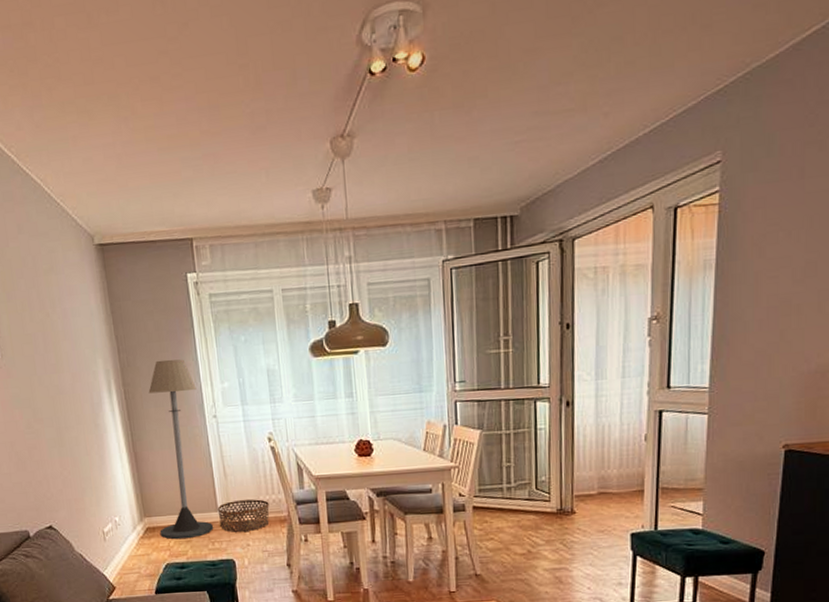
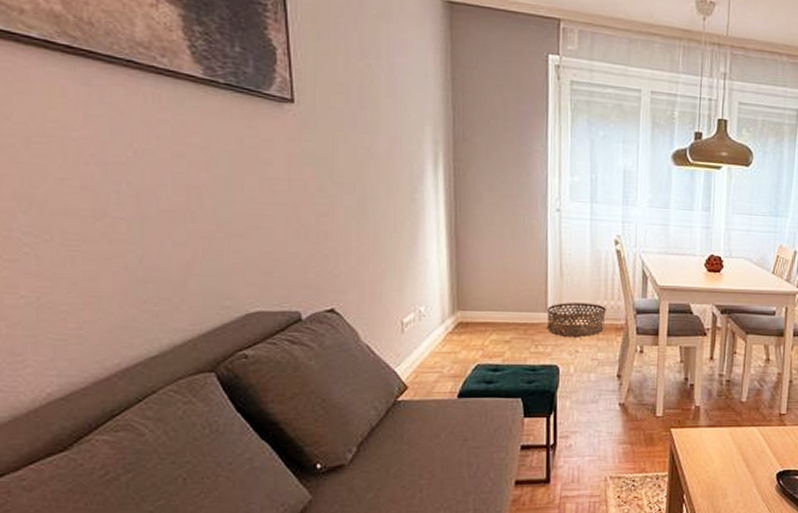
floor lamp: present [148,359,214,540] -> none [474,140,542,339]

